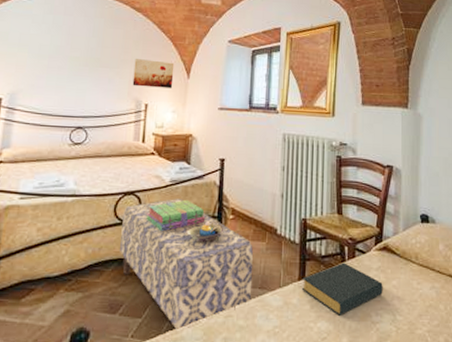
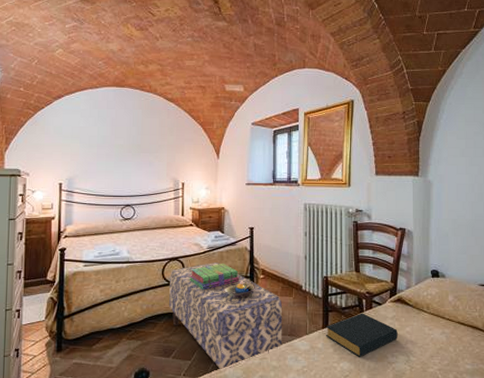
wall art: present [132,59,175,88] -> none [170,144,205,168]

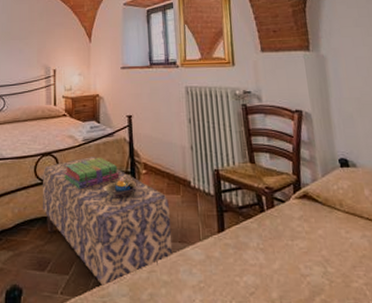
hardback book: present [325,313,398,357] -> none [221,213,309,269]

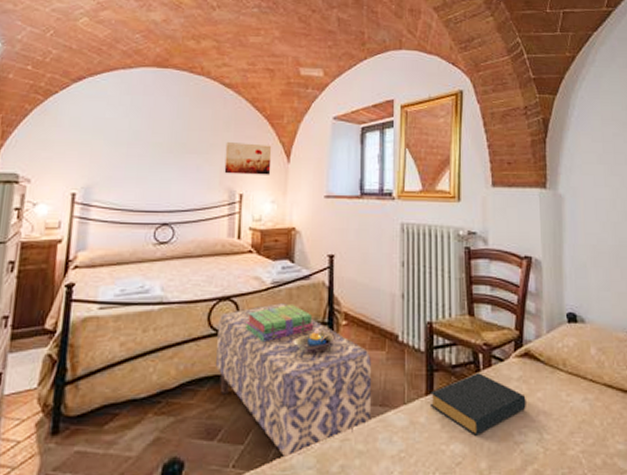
wall art: none [40,28,77,54] -> present [224,142,272,175]
hardback book: none [221,213,309,269] -> present [429,373,526,436]

